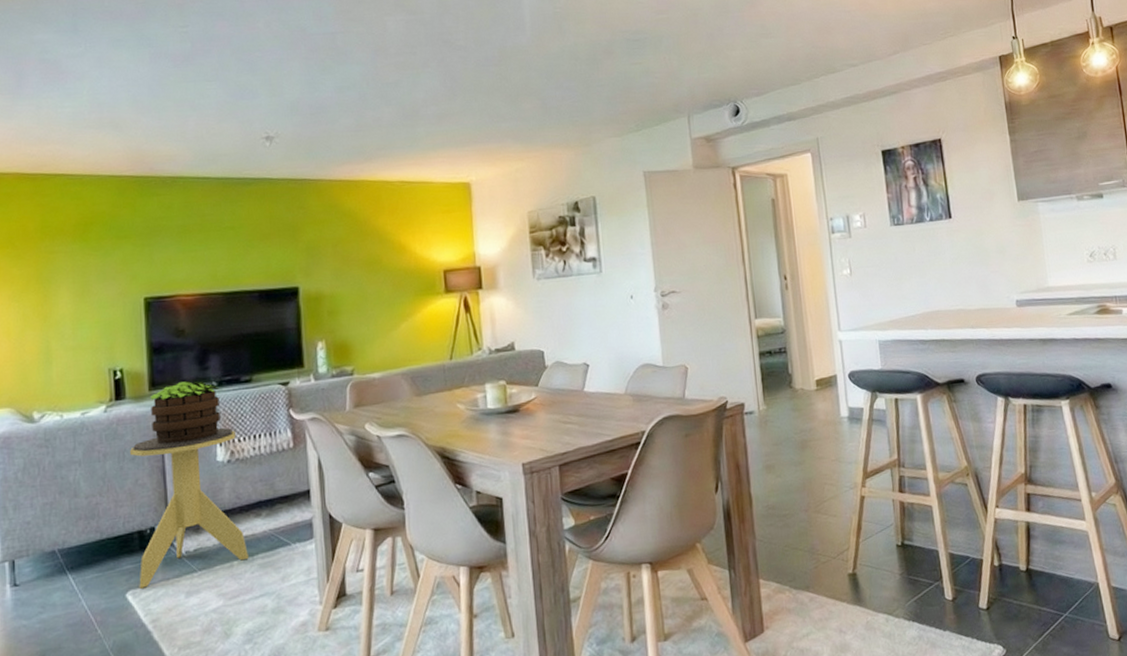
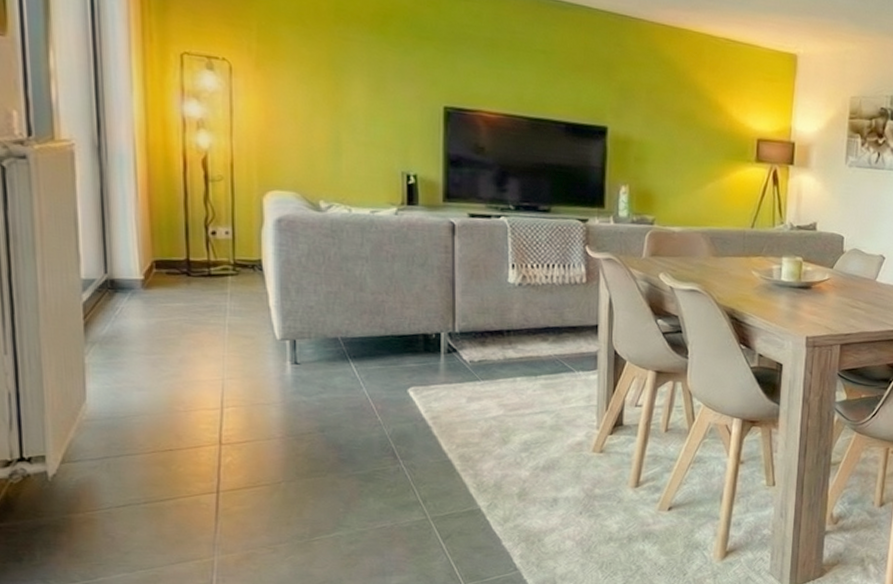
side table: present [130,427,249,589] -> none [420,248,532,387]
potted plant: present [149,381,220,444] -> none [443,199,517,259]

